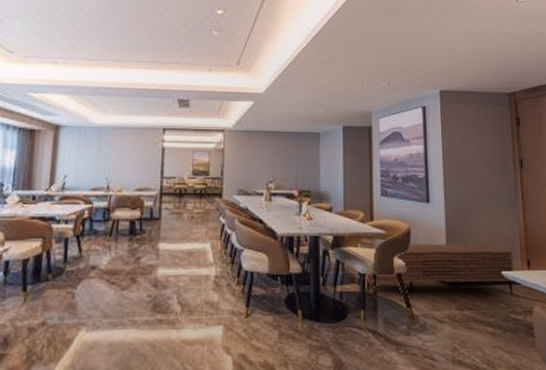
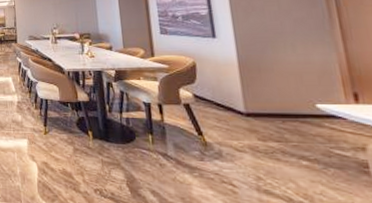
sideboard: present [357,243,514,295] -> none [142,76,336,130]

